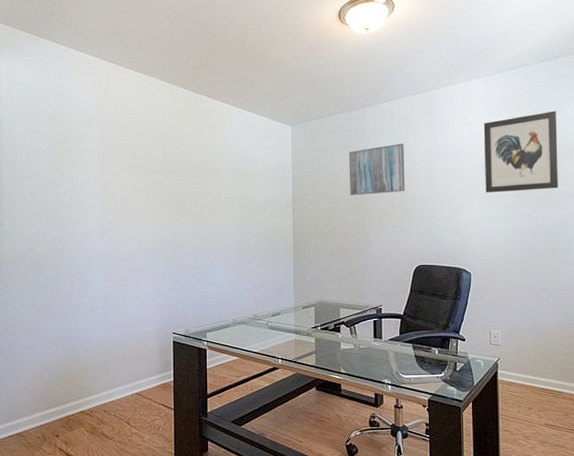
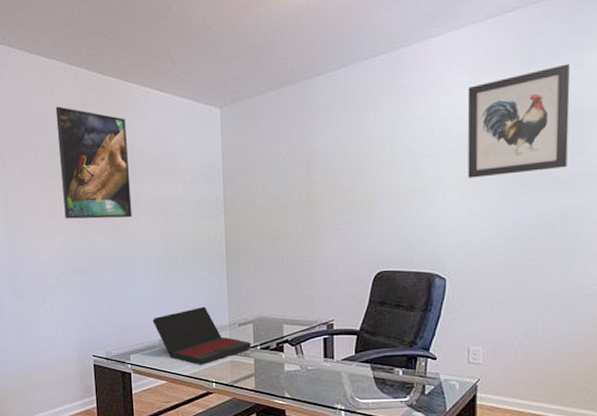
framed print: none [153,116,215,212] -> present [55,106,132,219]
laptop: none [228,291,313,343] -> present [152,306,251,365]
wall art: present [348,143,405,196] -> none [291,120,363,191]

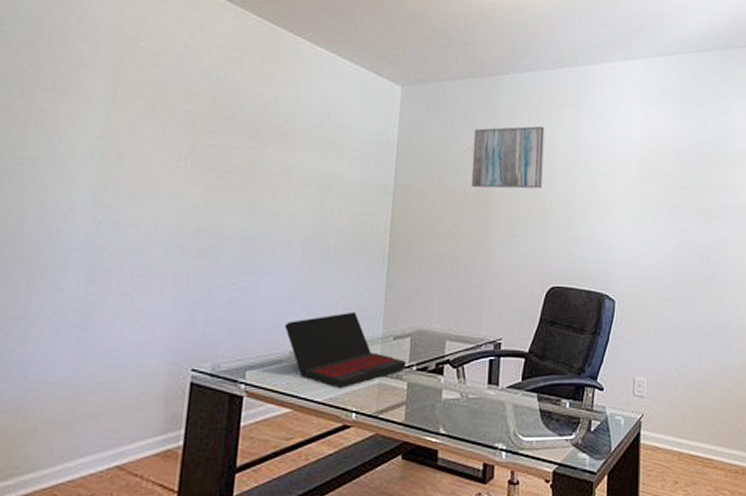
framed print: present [55,106,132,219] -> none [188,45,290,192]
wall art: none [291,120,363,191] -> present [471,125,545,189]
wall art: present [467,64,570,178] -> none [637,109,719,202]

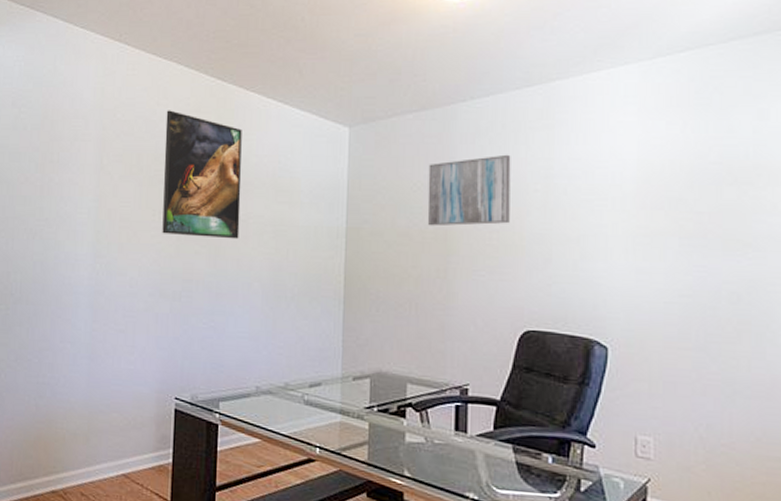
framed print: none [188,45,290,192] -> present [162,110,242,239]
laptop: present [284,311,406,388] -> none [250,351,367,424]

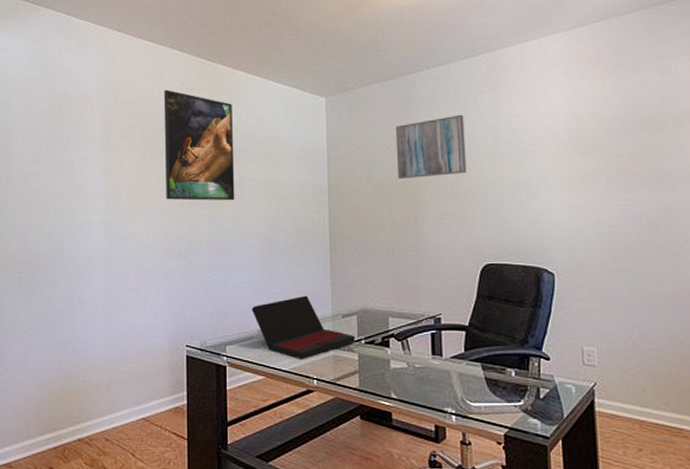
laptop: none [250,351,367,424] -> present [251,295,355,359]

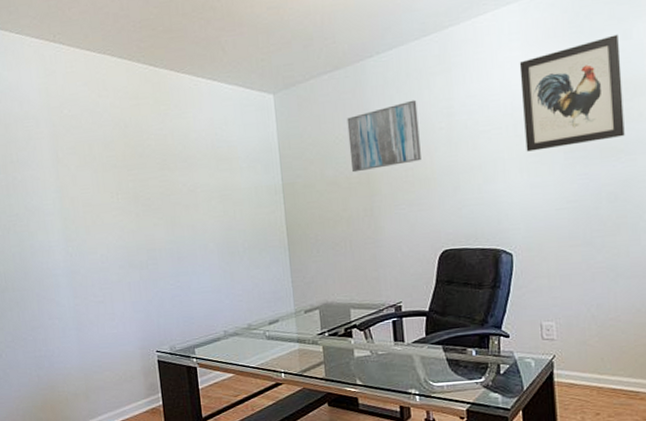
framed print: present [164,89,235,201] -> none [108,100,191,213]
laptop: present [251,295,355,359] -> none [216,294,319,356]
wall art: none [563,70,665,173] -> present [519,34,625,152]

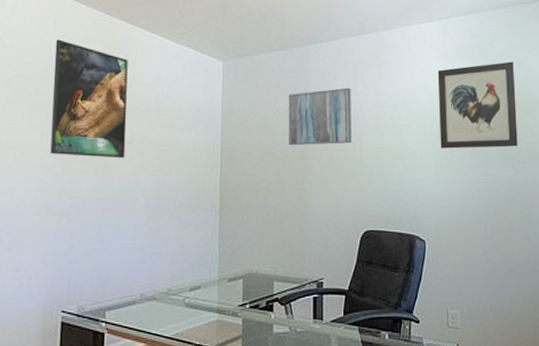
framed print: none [108,100,191,213] -> present [50,39,128,159]

